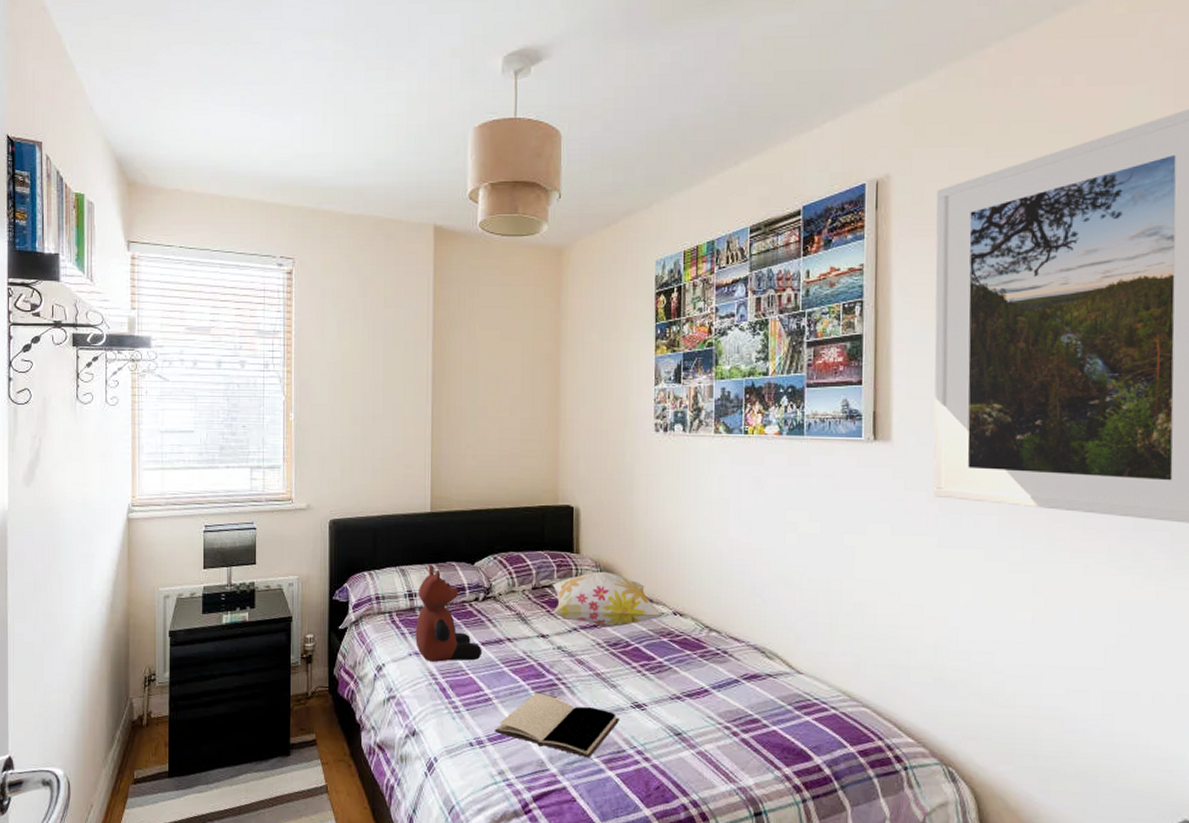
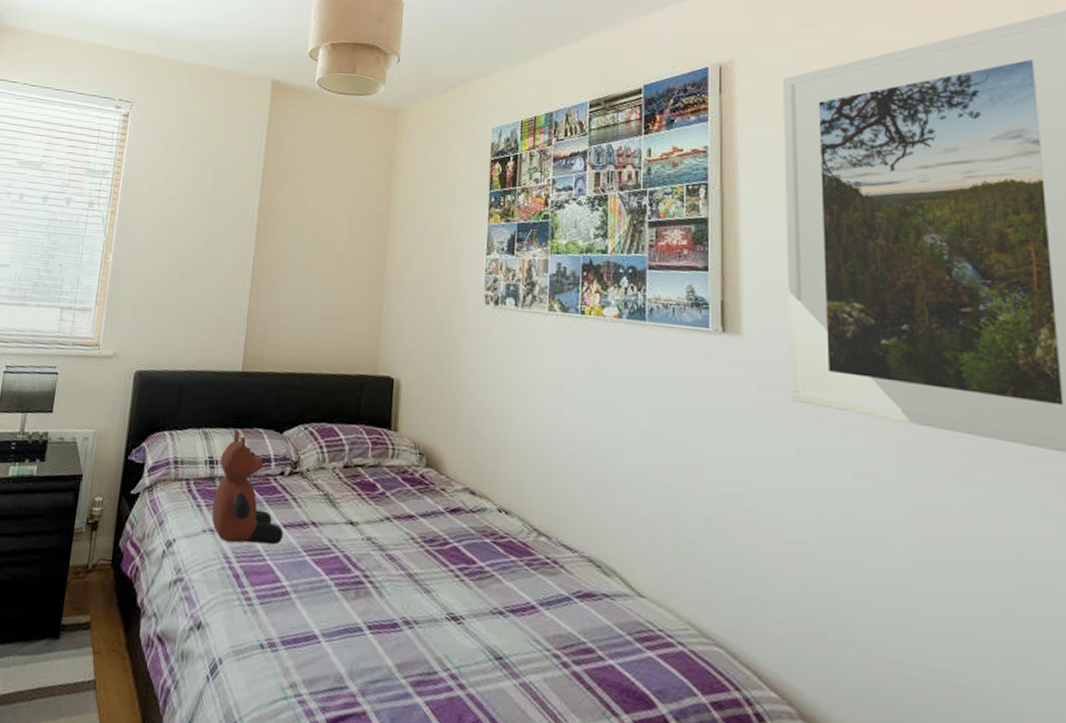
book: present [495,693,620,758] -> none [290,590,433,678]
decorative pillow: present [552,571,664,628] -> none [364,453,487,521]

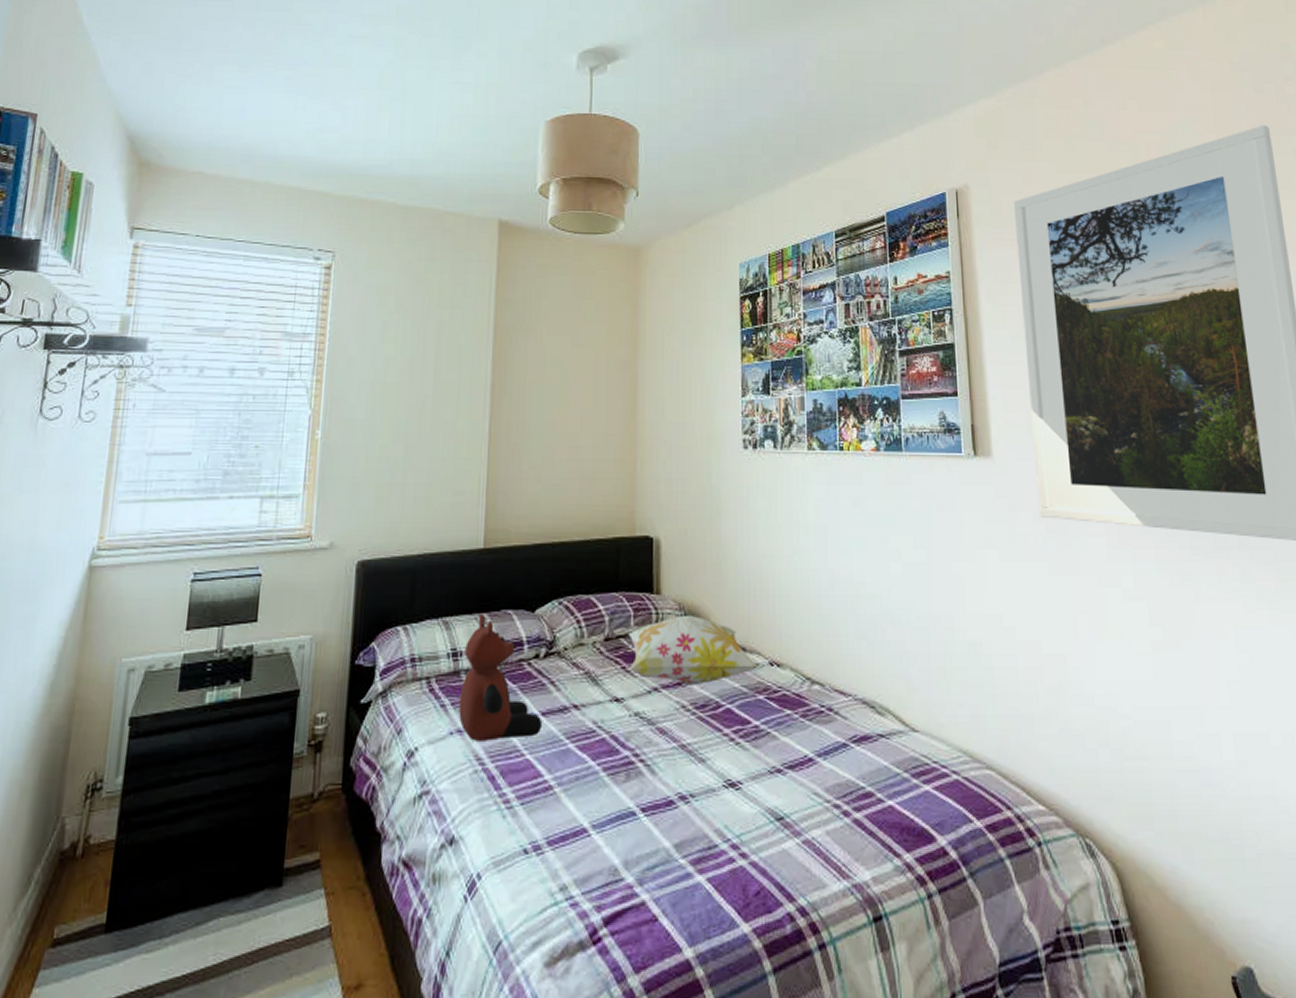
decorative pillow: none [364,453,487,521] -> present [628,614,759,686]

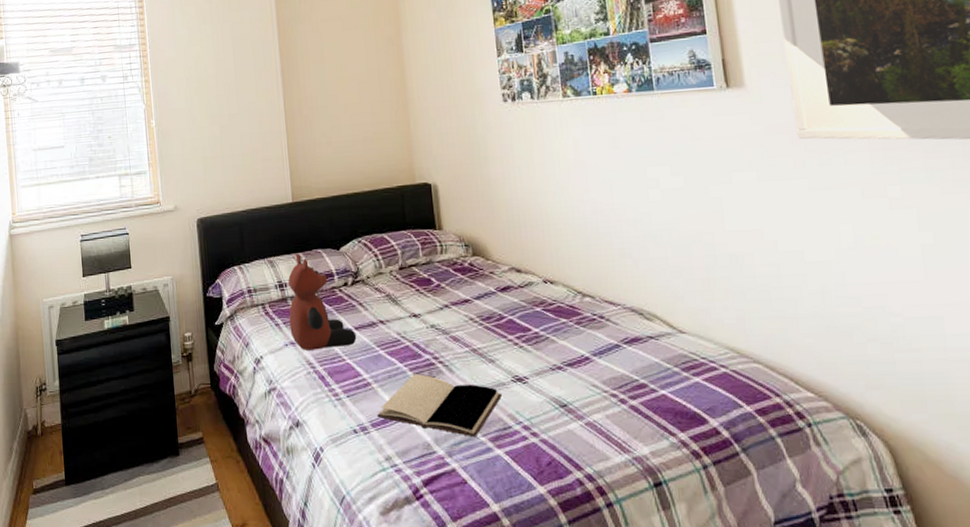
book: none [556,775,711,860] -> present [377,374,503,438]
decorative pillow: present [628,614,759,686] -> none [418,245,534,302]

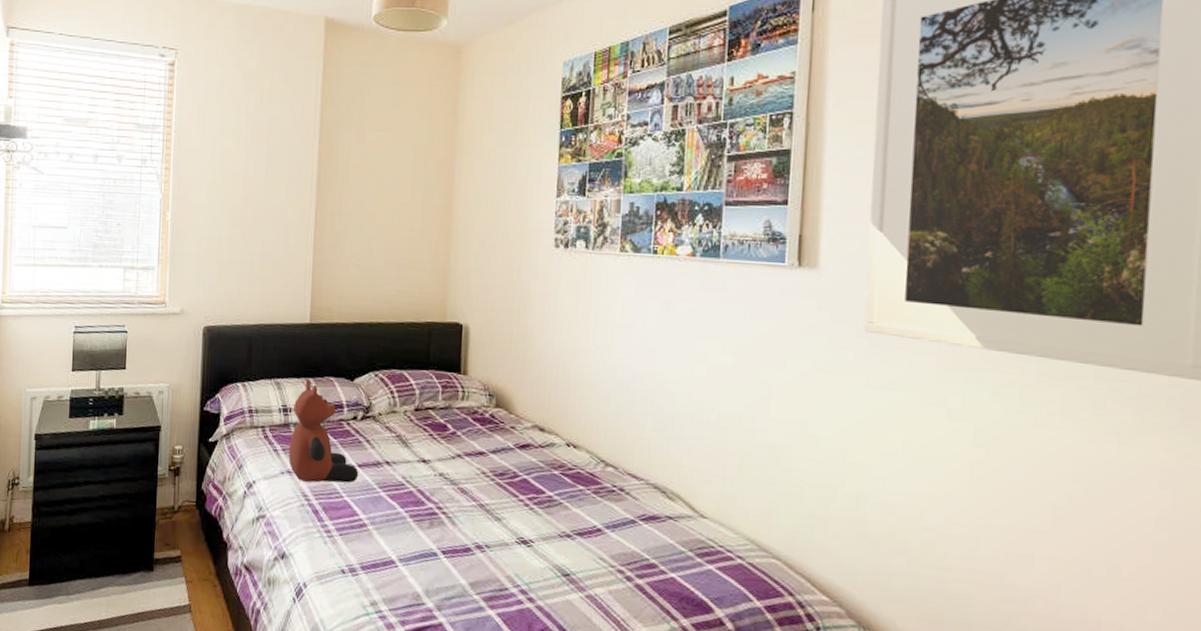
book: present [377,374,503,438] -> none [369,521,504,595]

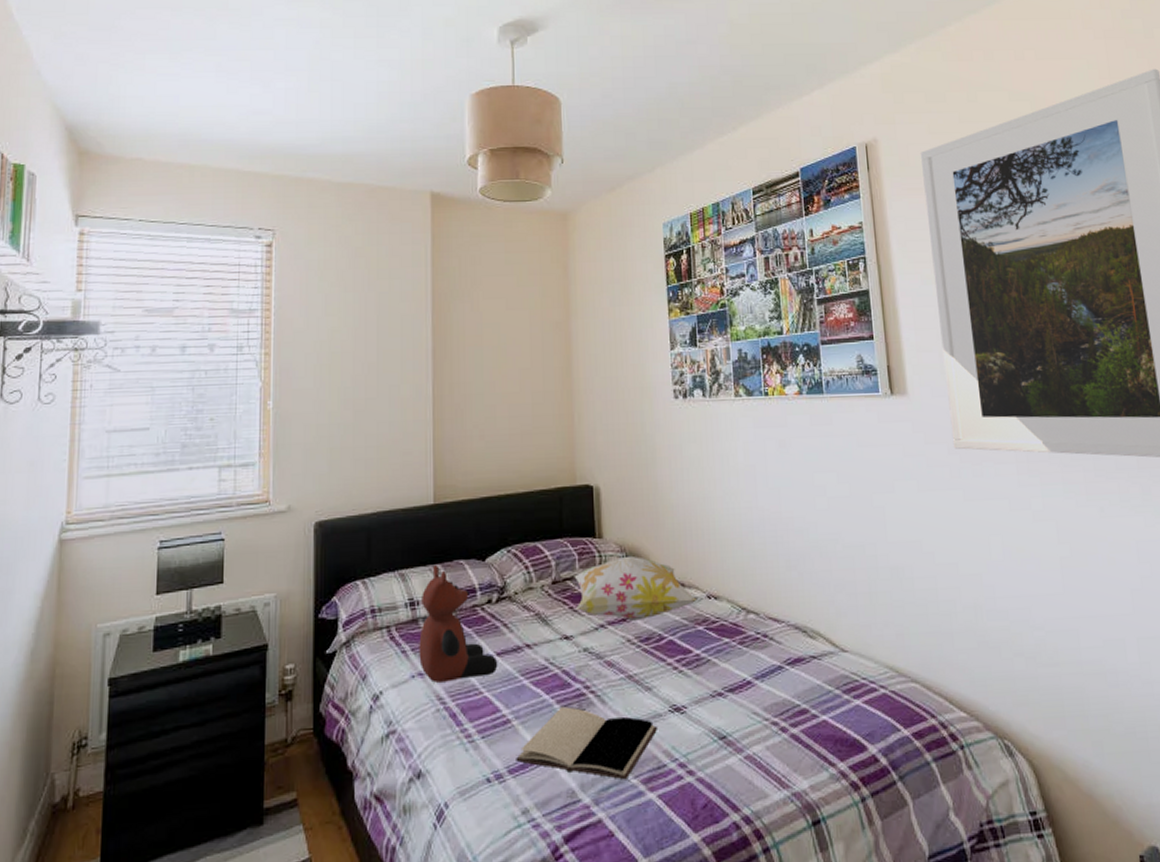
book: none [369,521,504,595] -> present [516,707,658,780]
decorative pillow: none [436,395,556,457] -> present [574,555,697,621]

